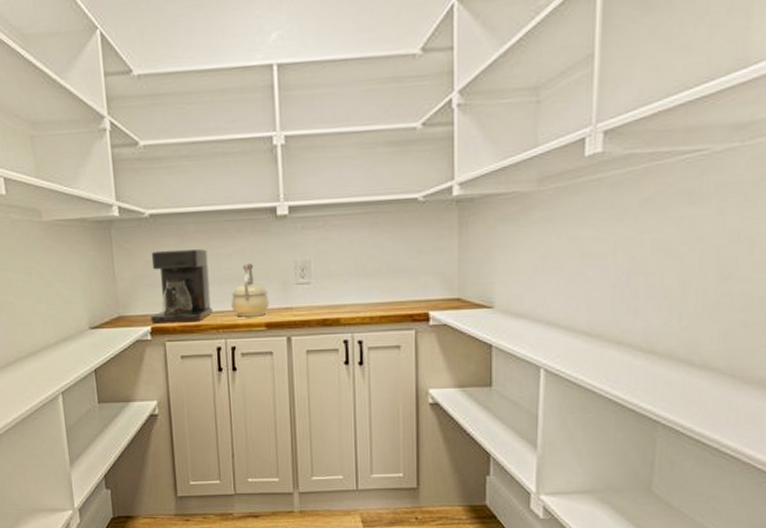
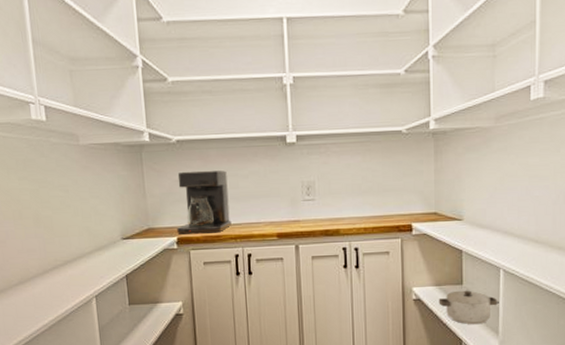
kettle: present [231,263,269,317] -> none [247,183,280,229]
cooking pot: none [461,393,537,435] -> present [438,290,498,324]

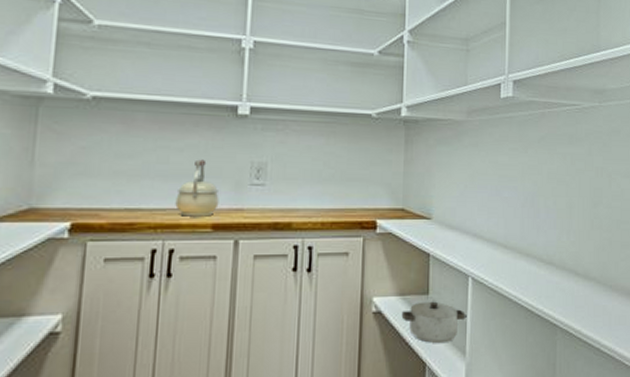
coffee maker: present [177,170,232,235] -> none [72,136,155,220]
kettle: none [247,183,280,229] -> present [175,159,219,217]

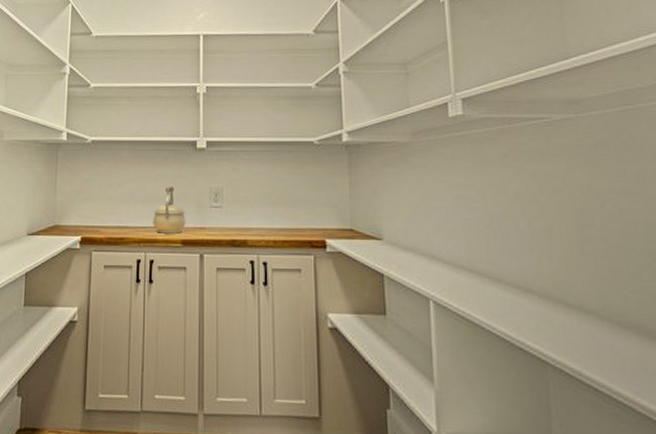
cooking pot: present [401,301,466,343] -> none [358,322,430,366]

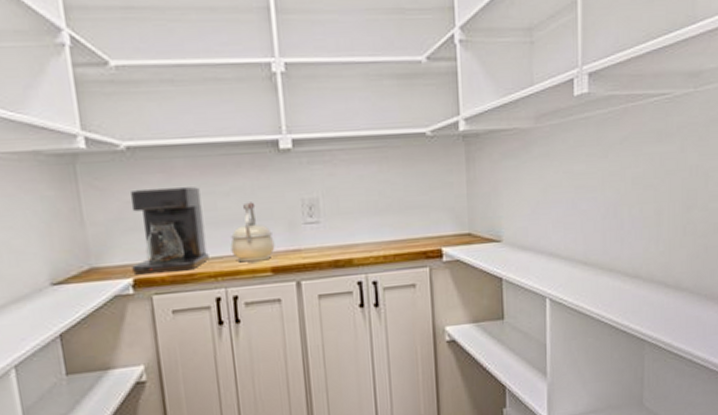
coffee maker: none [82,171,136,235] -> present [129,187,209,275]

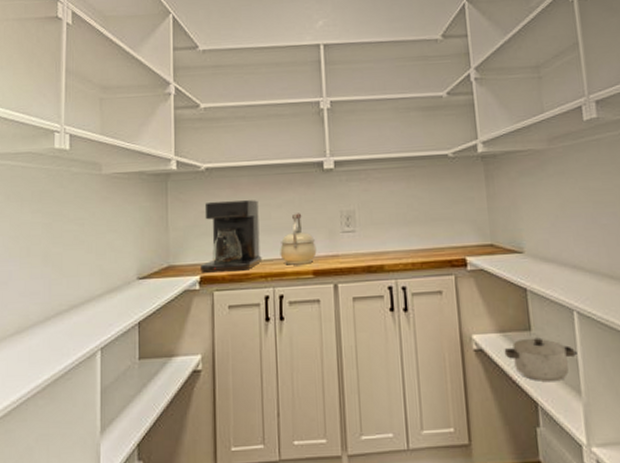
cooking pot: none [476,325,545,367] -> present [504,337,576,381]

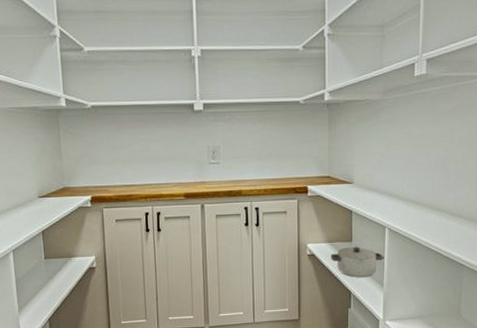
coffee maker: present [200,200,262,273] -> none [91,135,142,194]
kettle: present [280,213,317,265] -> none [157,147,188,189]

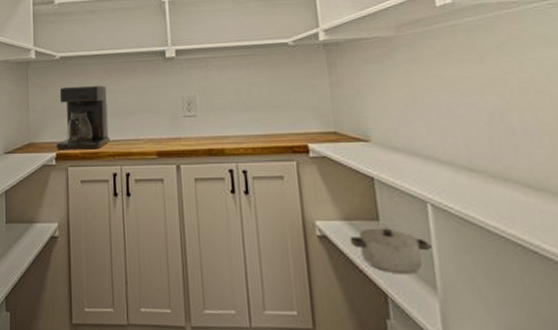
coffee maker: none [91,135,142,194] -> present [56,86,110,150]

